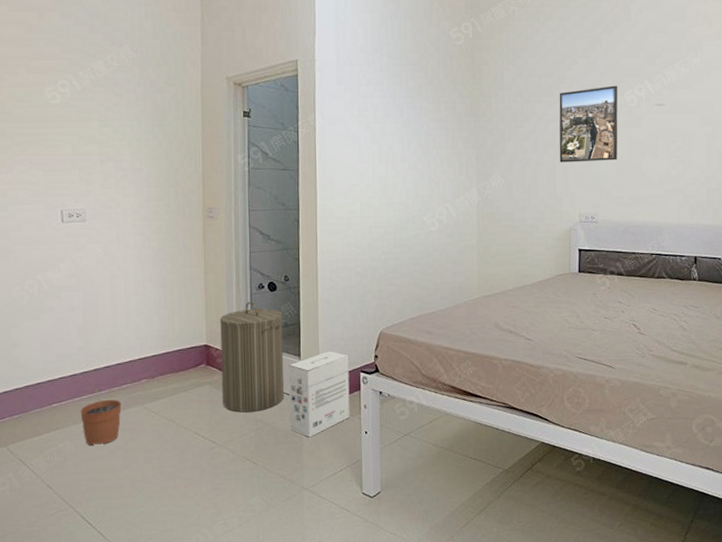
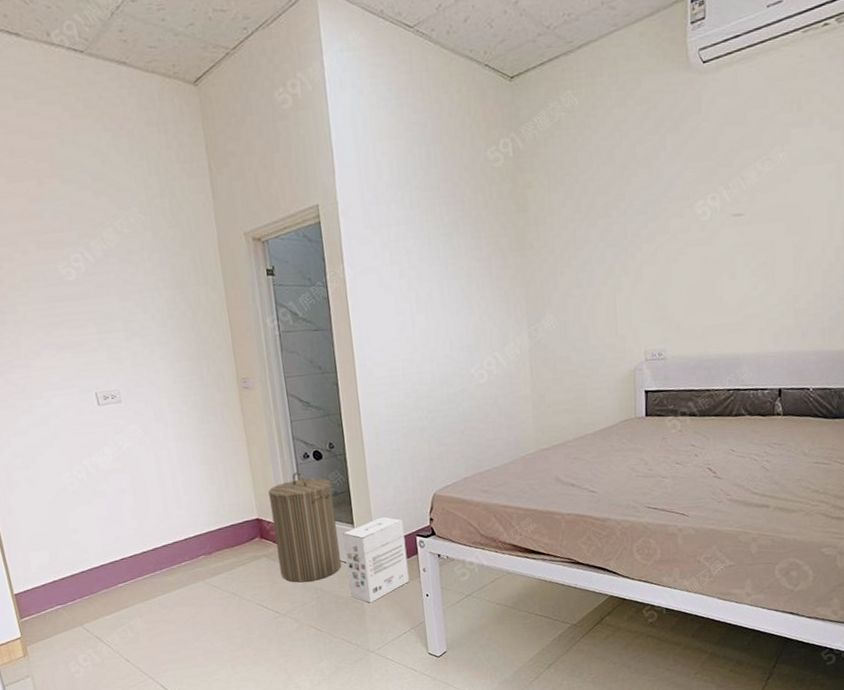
plant pot: present [80,389,122,446] -> none [145,568,185,622]
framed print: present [559,85,618,163] -> none [617,196,688,295]

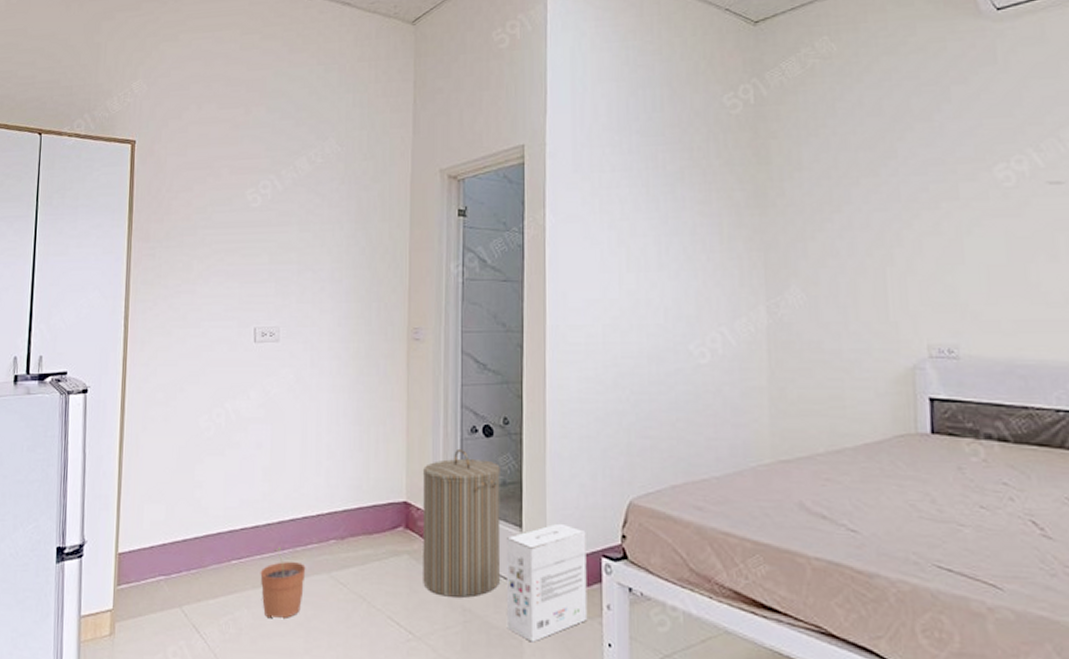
plant pot: none [145,568,185,622] -> present [260,547,306,619]

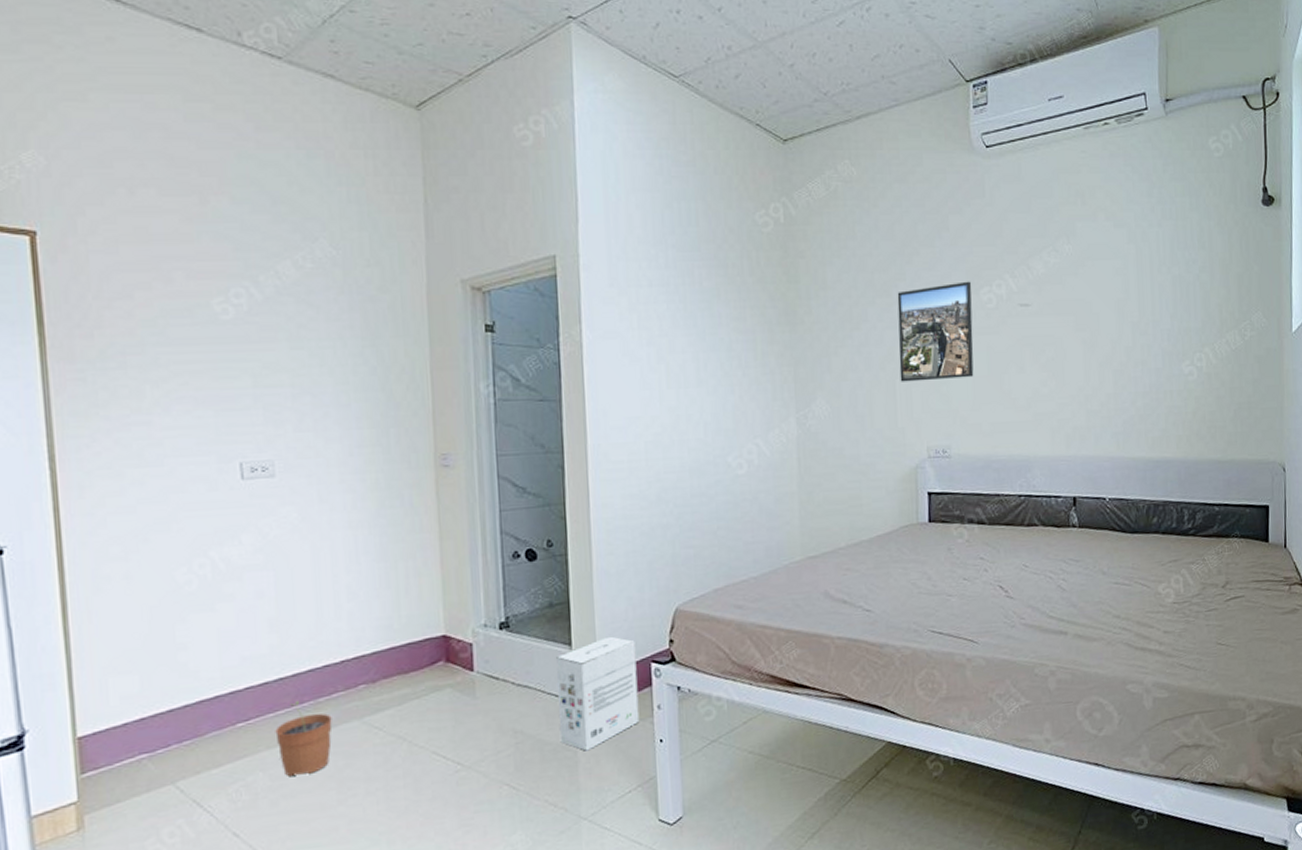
laundry hamper: present [423,448,501,598] -> none [462,575,552,723]
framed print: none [886,157,988,270] -> present [897,281,974,382]

